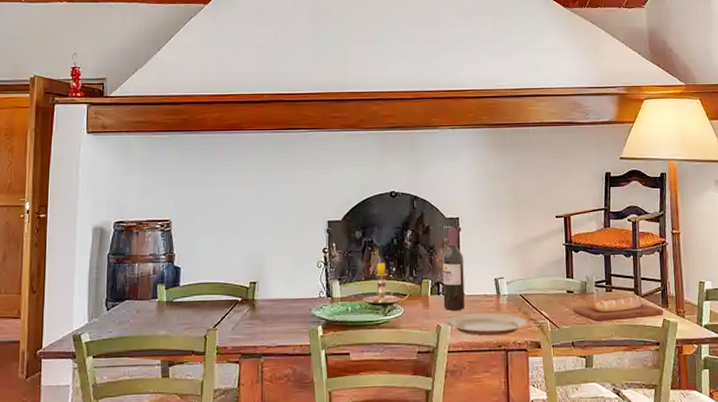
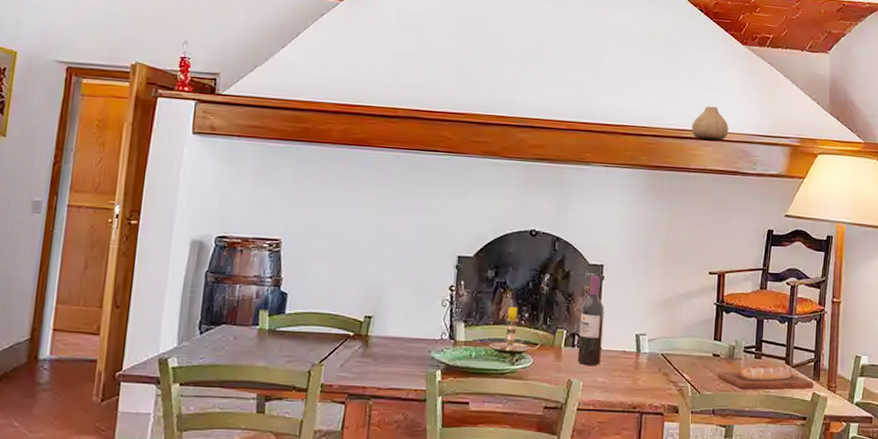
plate: present [446,312,527,336] -> none [579,369,667,396]
vase: none [526,65,560,97] -> present [691,106,729,142]

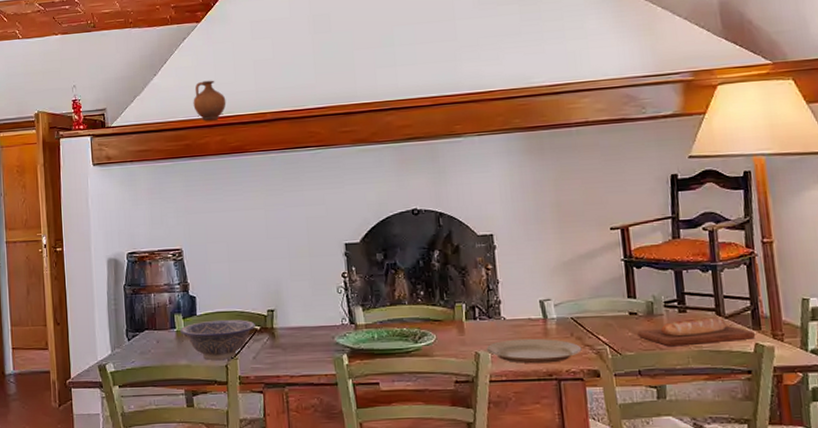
decorative bowl: none [263,321,349,364] -> present [180,319,255,360]
ceramic jug: none [320,63,358,108] -> present [193,80,226,121]
candlestick: present [489,305,542,355] -> none [389,284,442,334]
wine bottle: present [577,275,605,366] -> none [476,245,506,337]
plate: none [579,369,667,396] -> present [486,338,582,364]
vase: present [691,106,729,142] -> none [564,54,608,92]

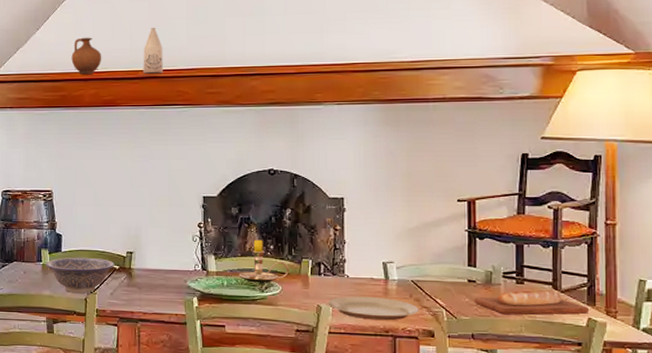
decorative bottle: none [269,65,292,117] -> present [143,27,163,75]
candlestick: none [389,284,442,334] -> present [239,238,289,283]

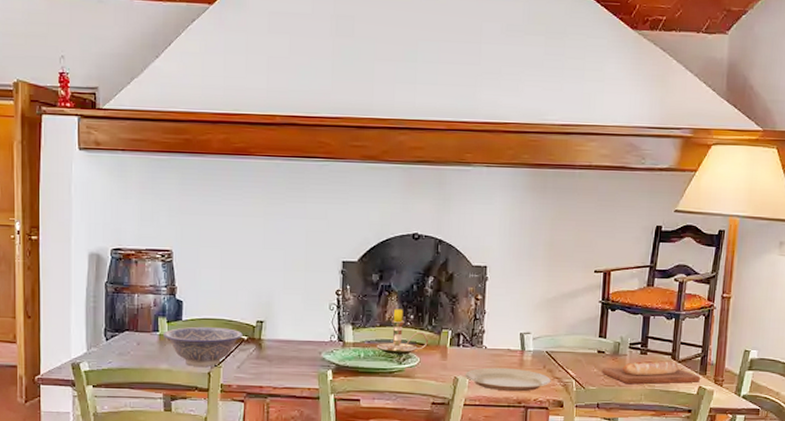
ceramic jug: present [71,37,102,75] -> none [197,71,234,117]
decorative bottle: present [143,27,163,75] -> none [281,65,304,121]

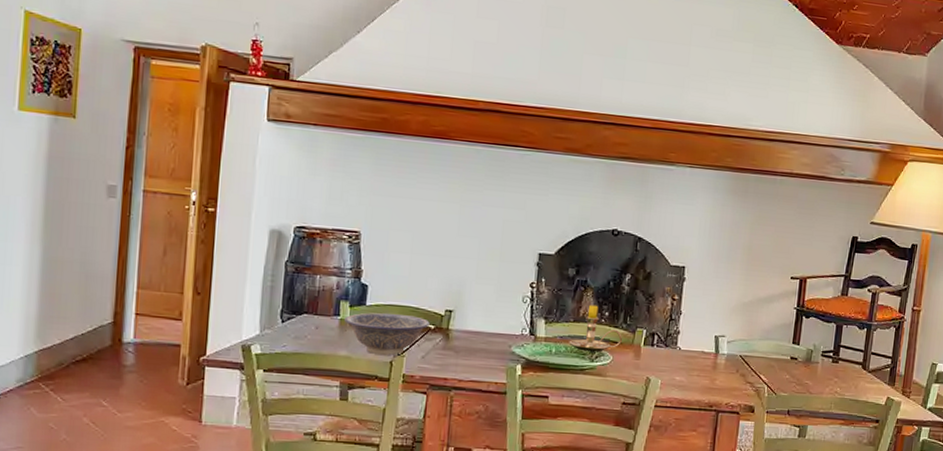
plate: present [465,367,551,392] -> none [657,369,744,395]
bread loaf: present [602,360,701,385] -> none [794,369,890,393]

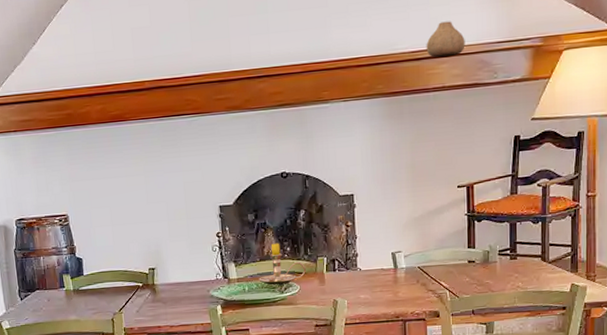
decorative bowl: present [345,312,430,355] -> none [69,278,138,315]
vase: none [780,108,819,145] -> present [426,21,465,58]

